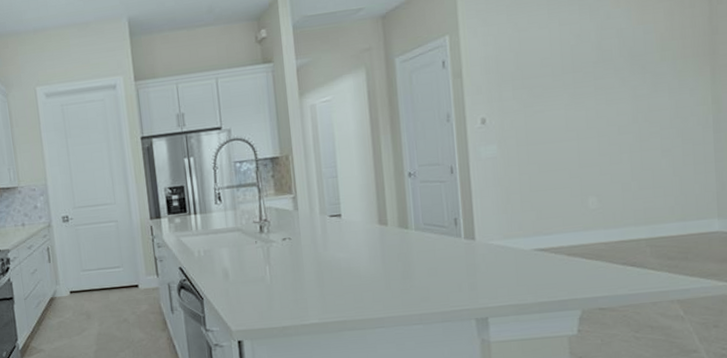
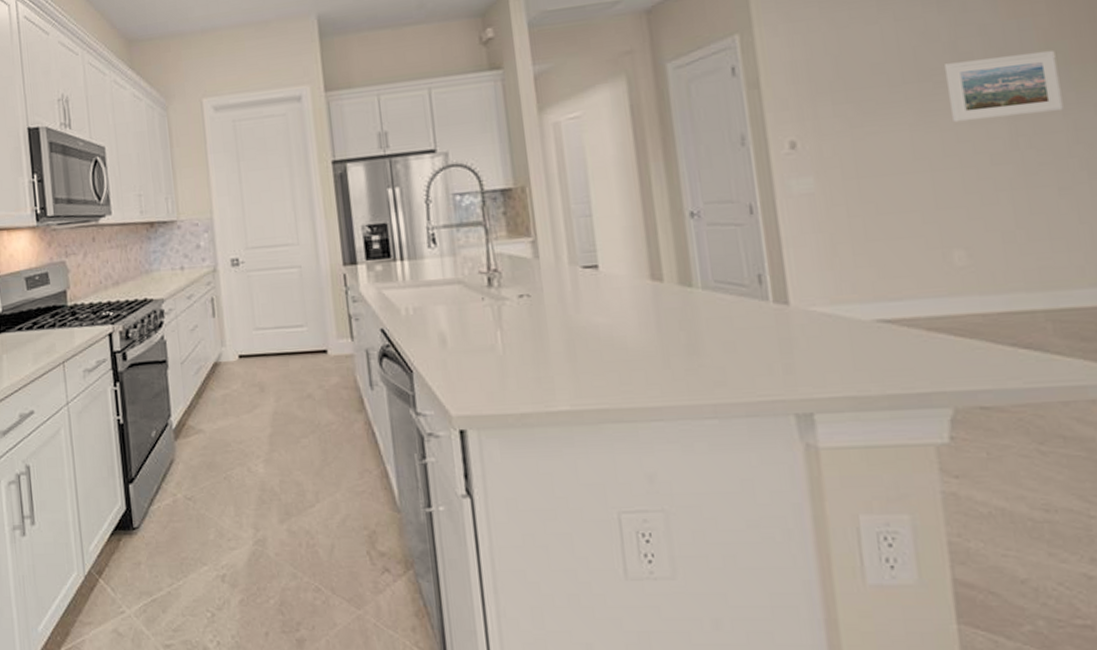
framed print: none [591,49,669,103] -> present [943,51,1063,123]

